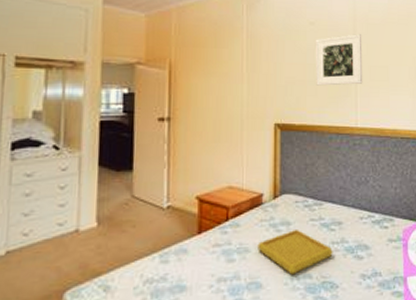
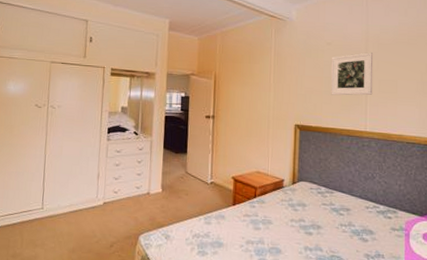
serving tray: present [258,228,333,275] -> none [278,210,341,246]

